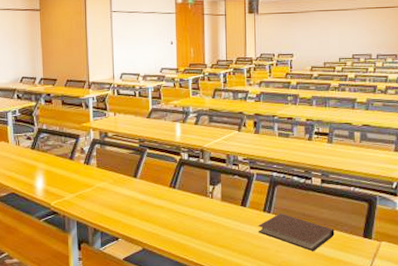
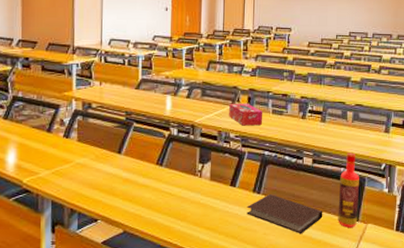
tissue box: none [236,127,270,149] -> present [229,103,263,126]
bottle: none [349,172,371,245] -> present [338,152,359,228]

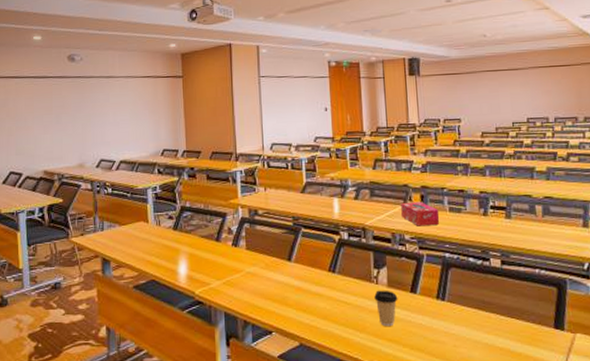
coffee cup: none [197,183,219,217] -> present [374,290,398,327]
notebook: present [246,194,323,234] -> none [431,301,521,346]
bottle: present [338,152,359,228] -> none [535,251,563,338]

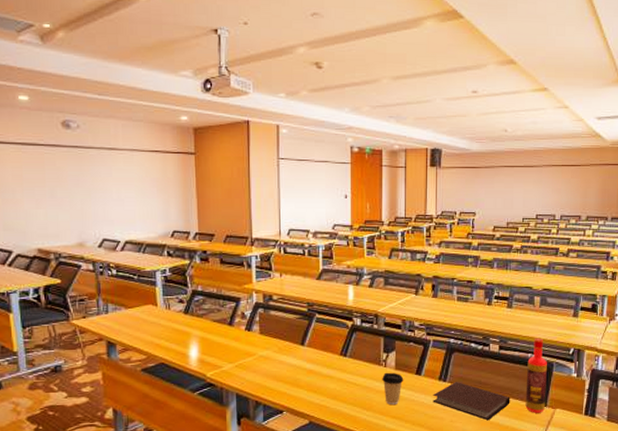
tissue box: present [401,201,440,226] -> none [413,291,448,314]
notebook: none [431,301,521,346] -> present [433,382,510,421]
bottle: none [535,251,563,338] -> present [525,338,547,413]

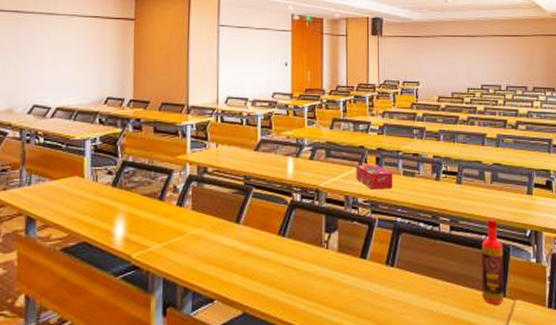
coffee cup: present [382,372,404,406] -> none [324,255,348,294]
tissue box: none [413,291,448,314] -> present [356,164,394,190]
notebook: present [433,382,510,421] -> none [379,267,465,314]

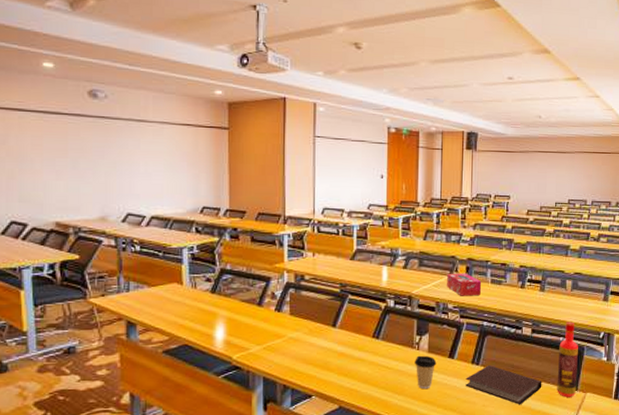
coffee cup: none [324,255,348,294] -> present [415,355,437,390]
notebook: none [379,267,465,314] -> present [465,365,542,405]

